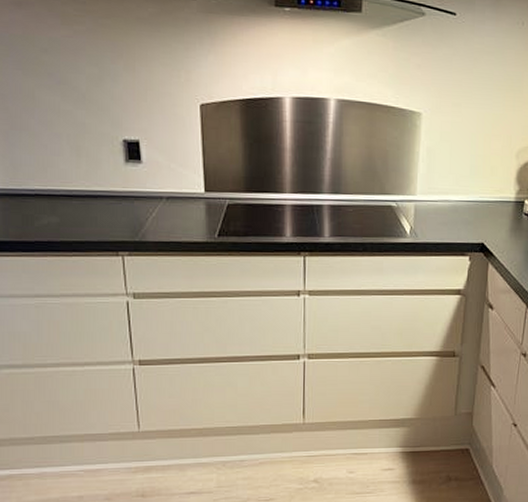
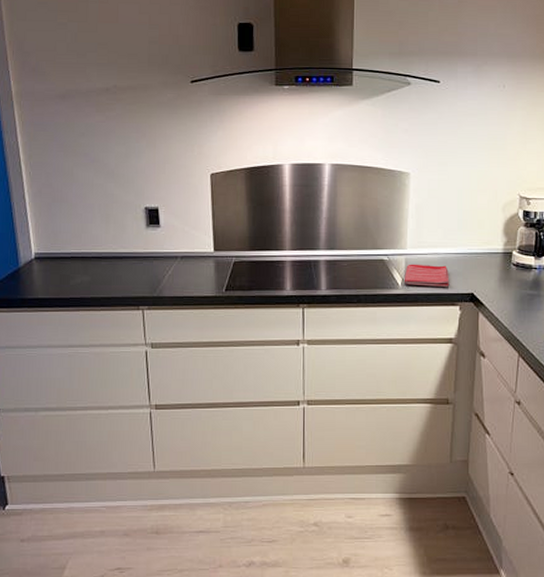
dish towel: none [413,211,460,236] -> present [405,264,450,287]

